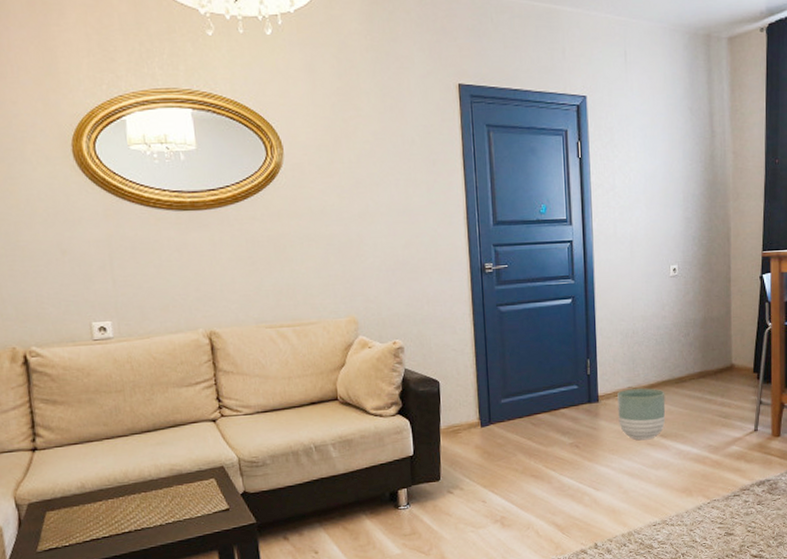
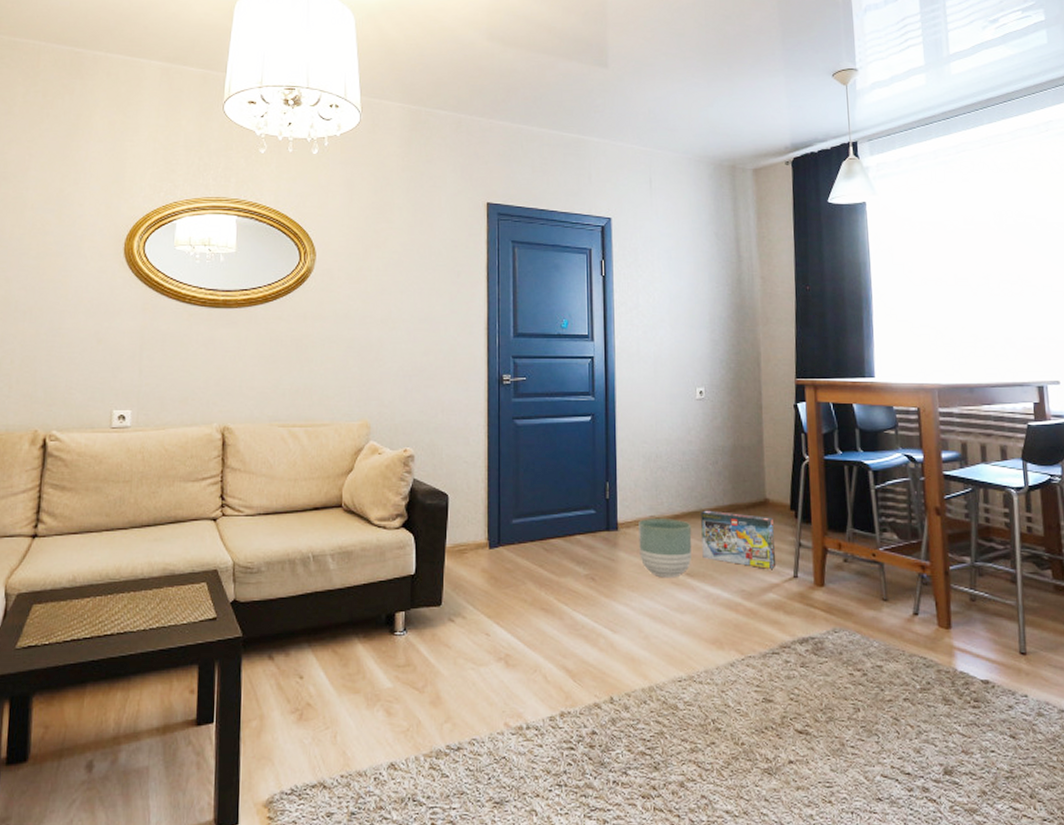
box: none [674,378,740,426] -> present [701,510,777,569]

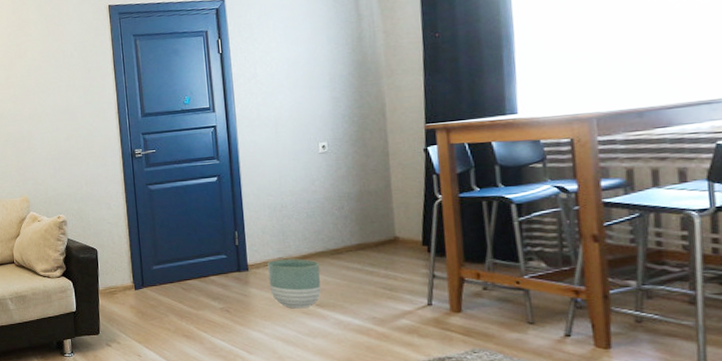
box: present [701,510,777,569] -> none [328,249,409,299]

